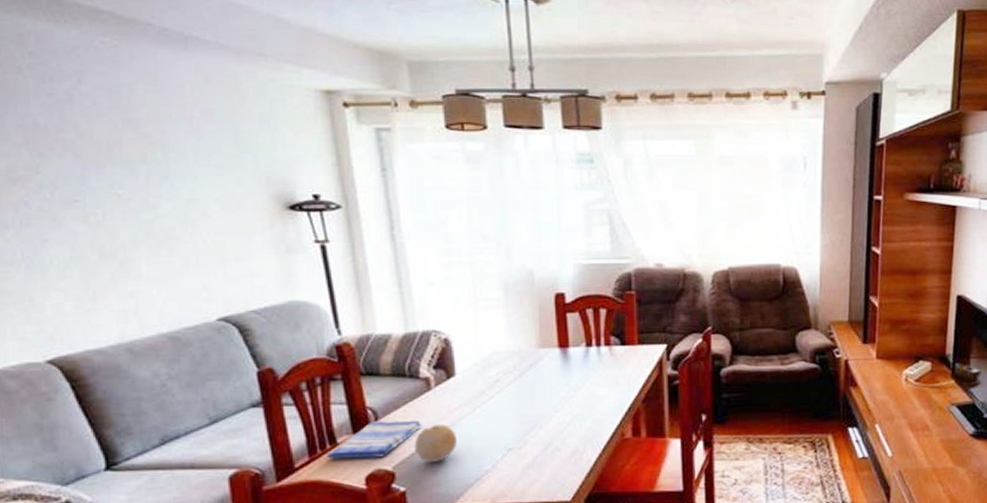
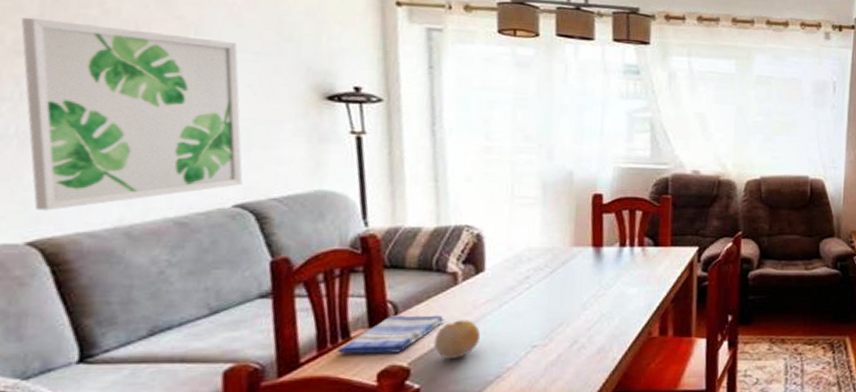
wall art: none [9,145,223,331] -> present [20,17,243,211]

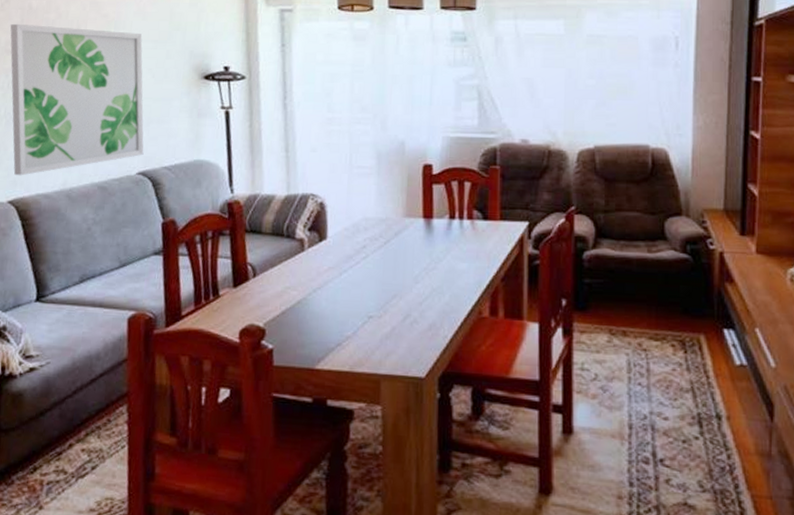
dish towel: present [337,315,445,354] -> none [209,277,294,313]
fruit: present [434,320,481,359] -> none [284,285,324,323]

